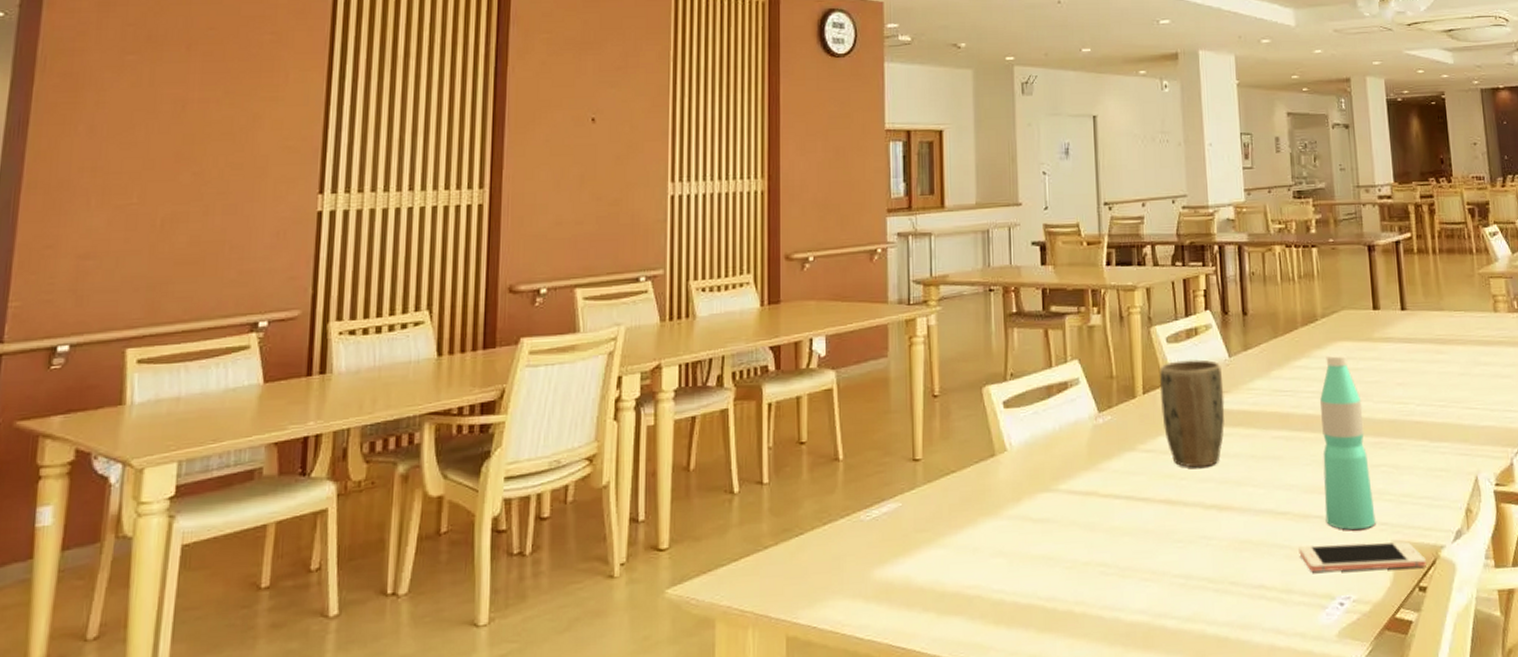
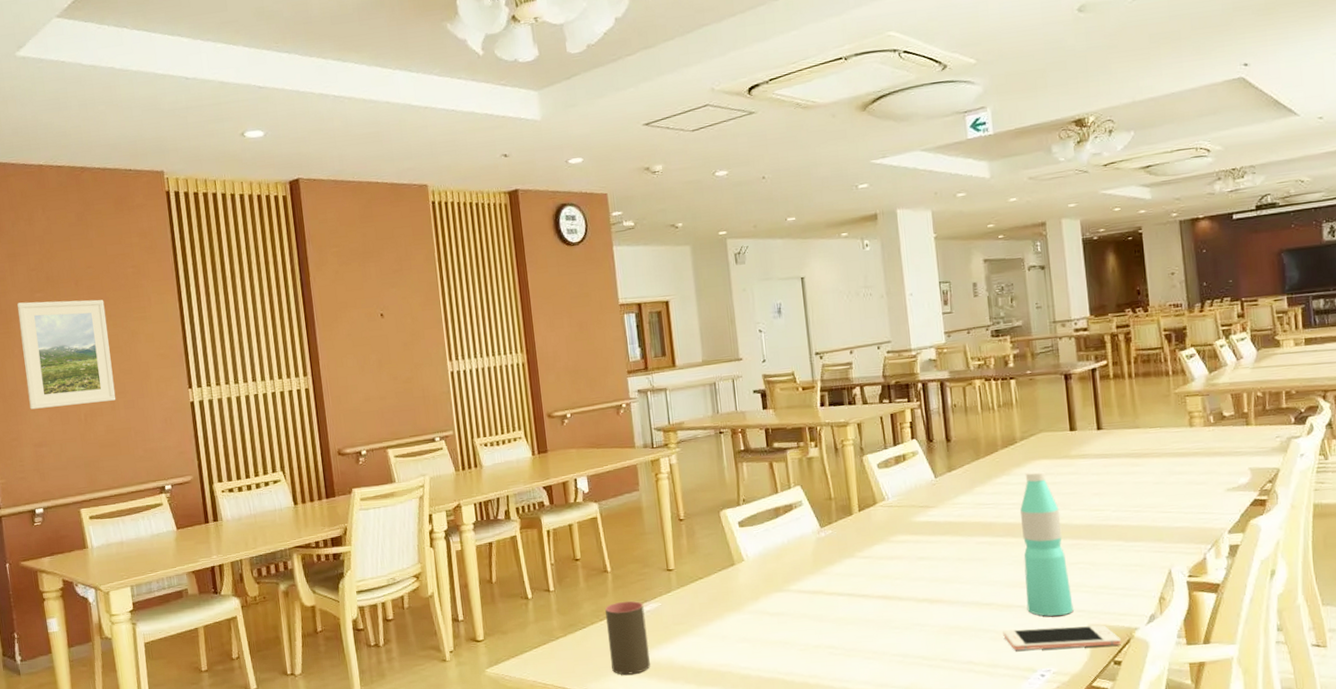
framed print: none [83,65,223,207] -> present [17,299,116,410]
cup: none [831,499,881,599] -> present [605,600,650,675]
plant pot: present [1158,359,1225,468] -> none [872,481,933,570]

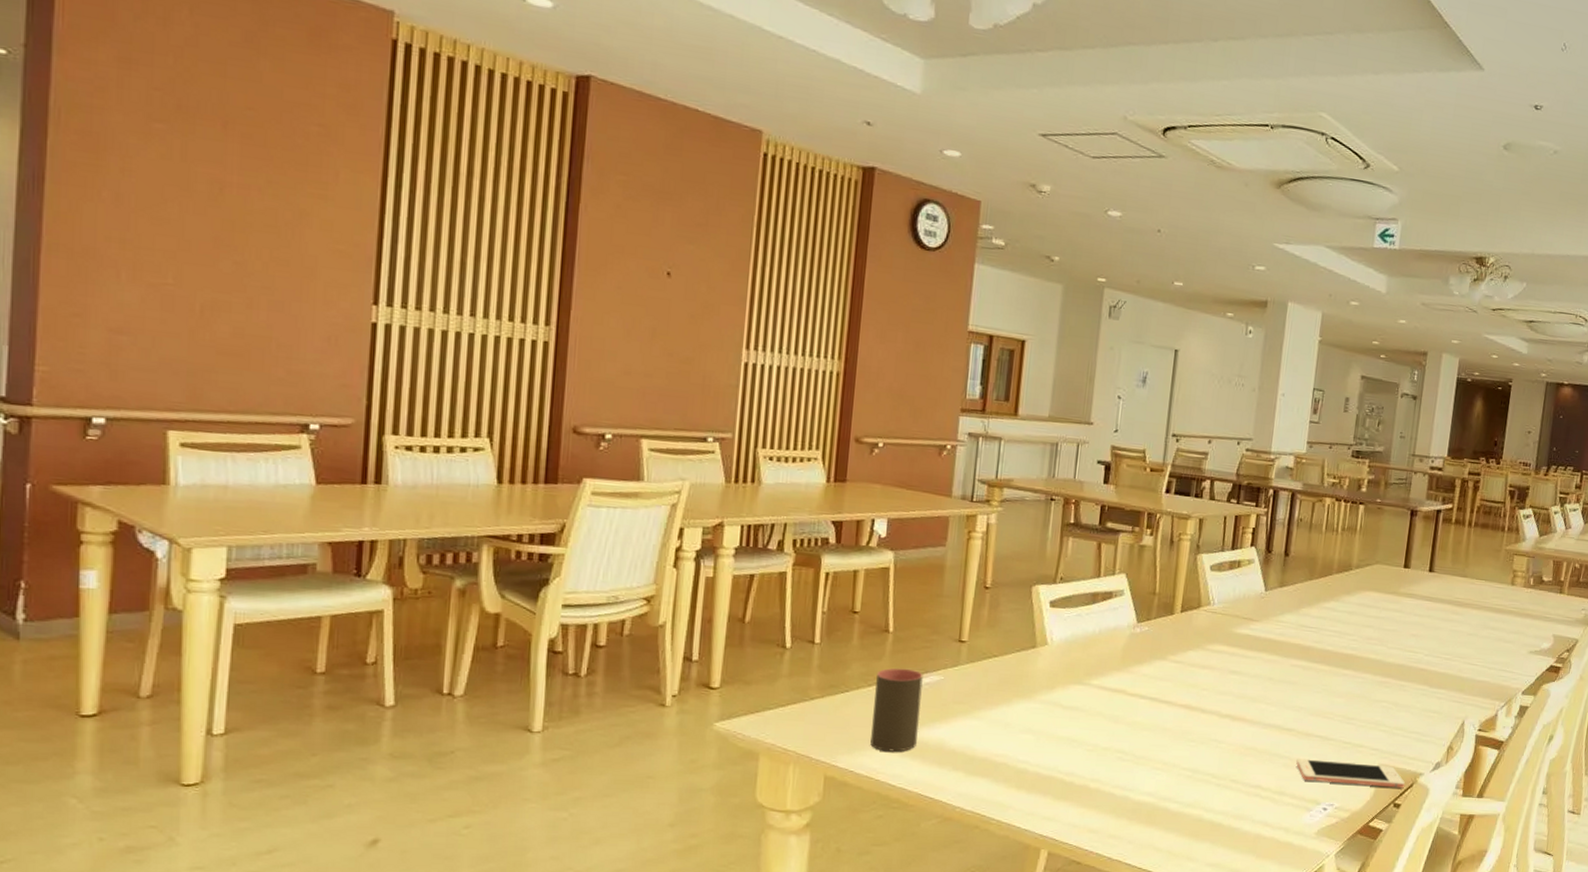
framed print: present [17,299,116,410] -> none [112,128,265,296]
water bottle: present [1020,470,1074,616] -> none [1324,600,1377,751]

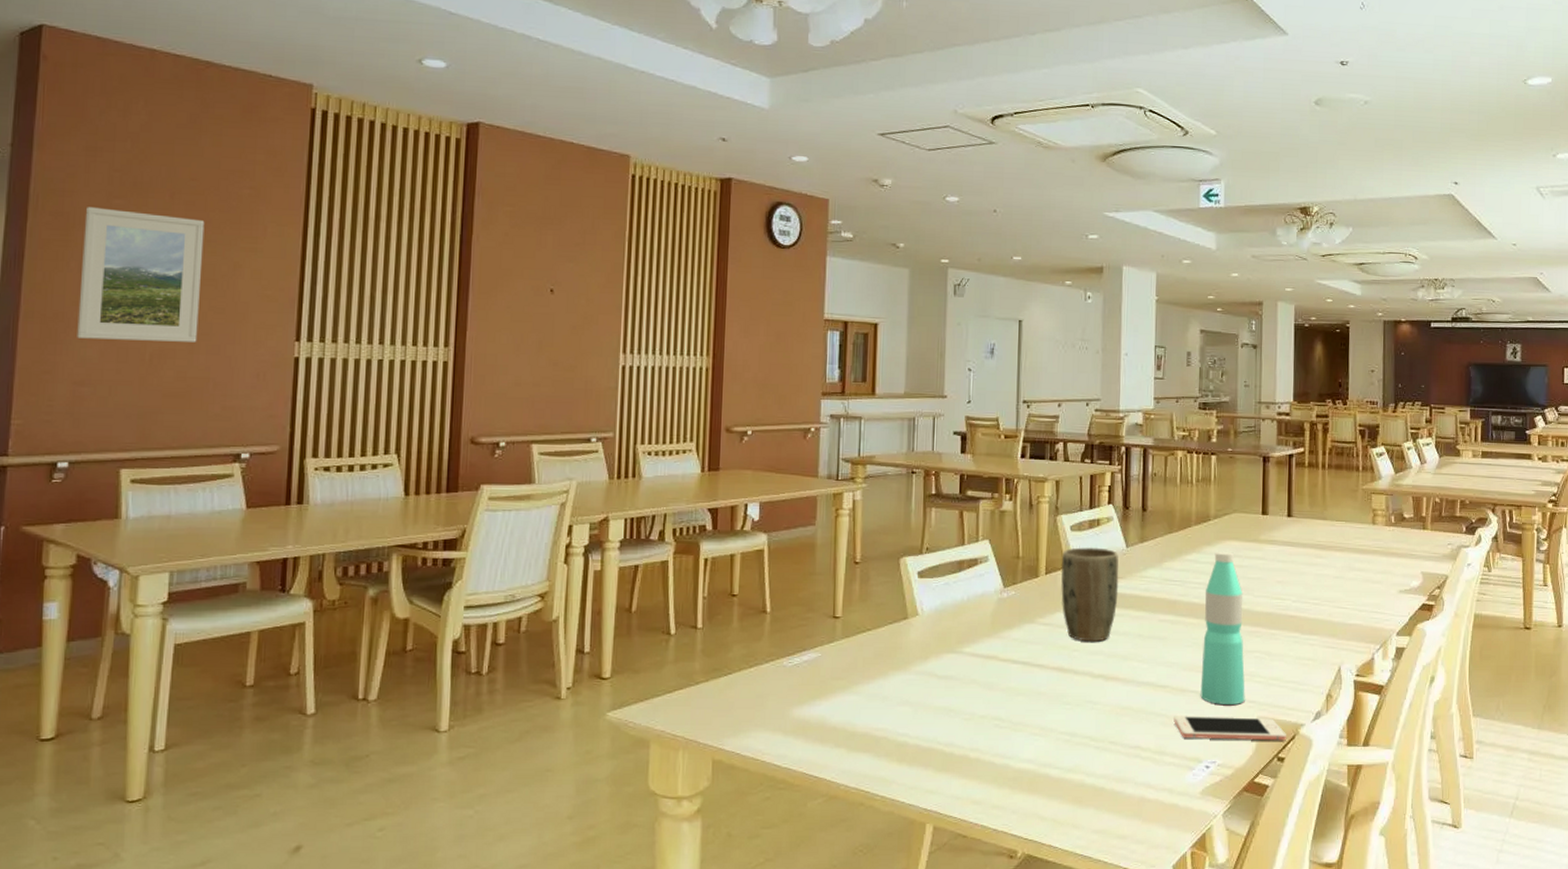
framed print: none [112,128,265,296] -> present [77,207,205,342]
cup: present [870,668,923,752] -> none [755,647,801,732]
plant pot: none [1195,587,1257,682] -> present [1060,547,1119,642]
water bottle: none [1324,600,1377,751] -> present [1200,551,1245,704]

